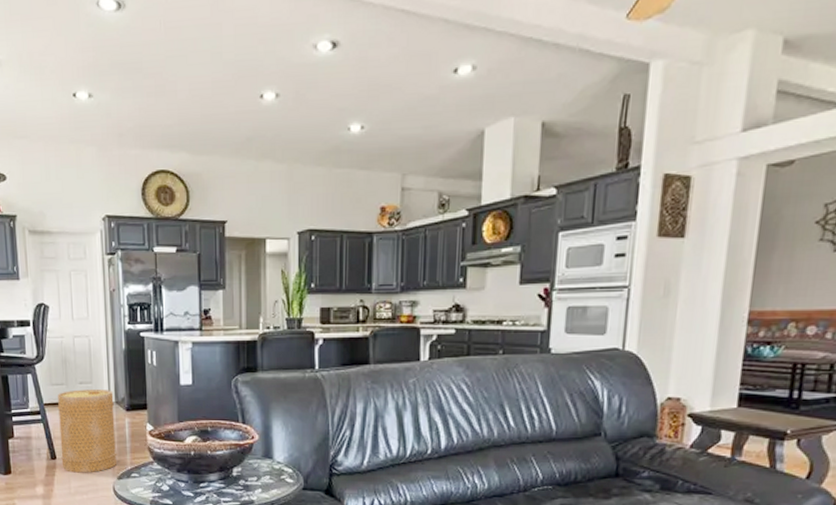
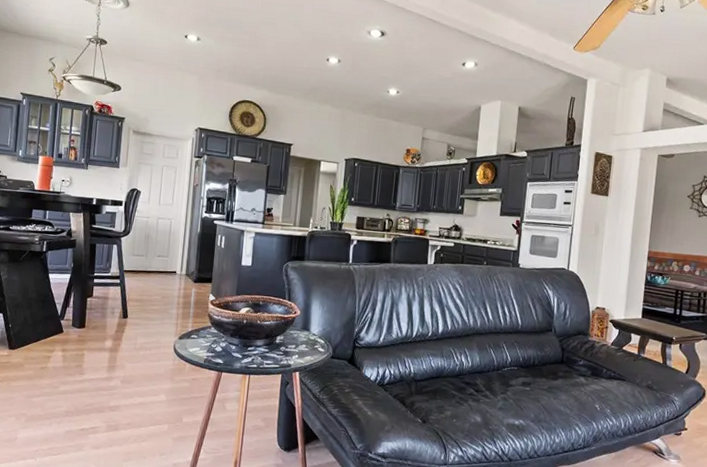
basket: present [57,389,117,473] -> none [131,261,185,332]

